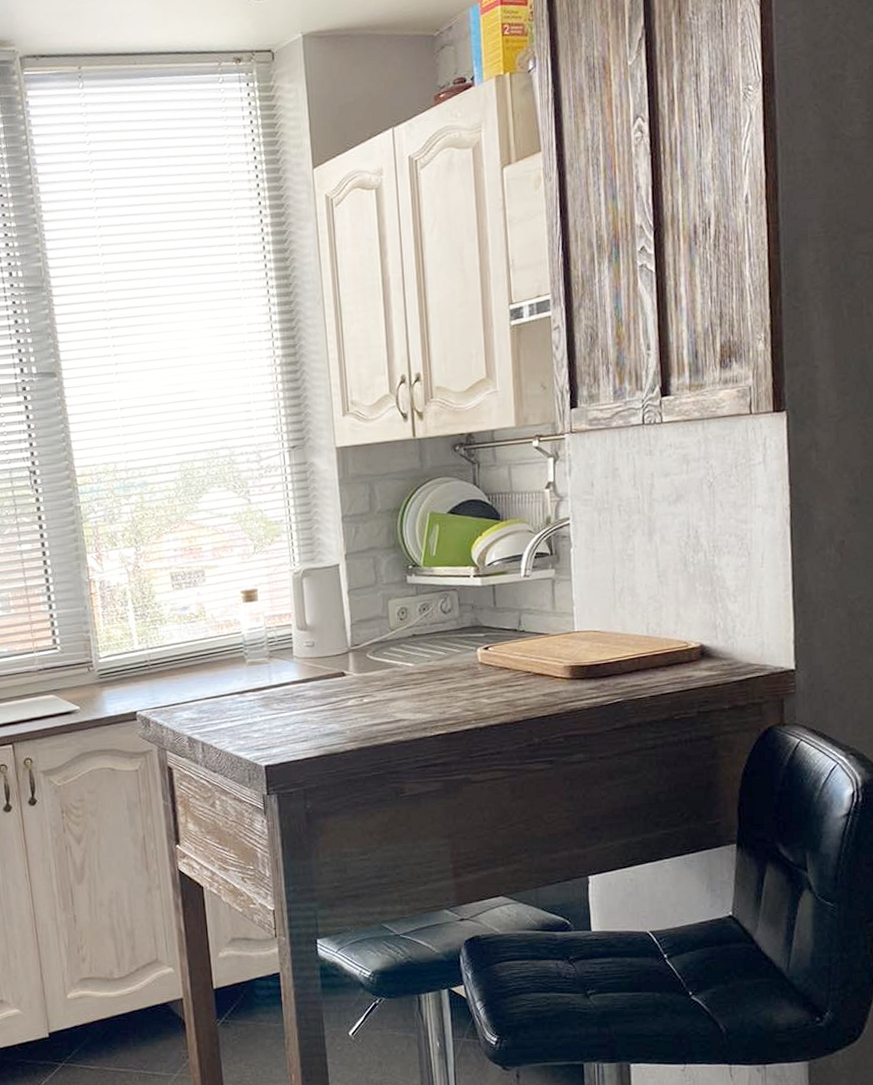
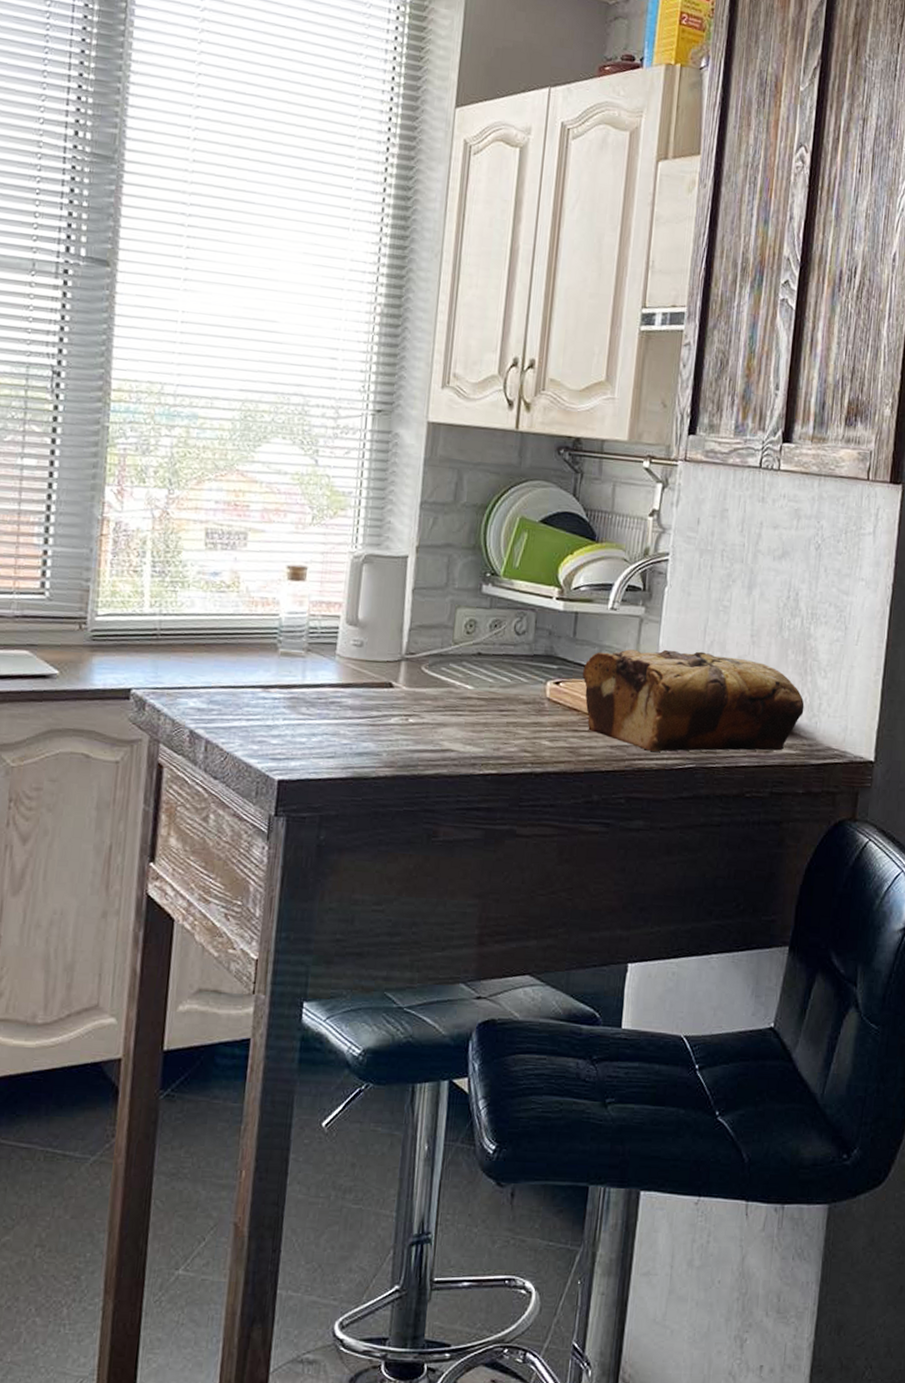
bread loaf: none [507,598,719,693] -> present [582,649,805,752]

